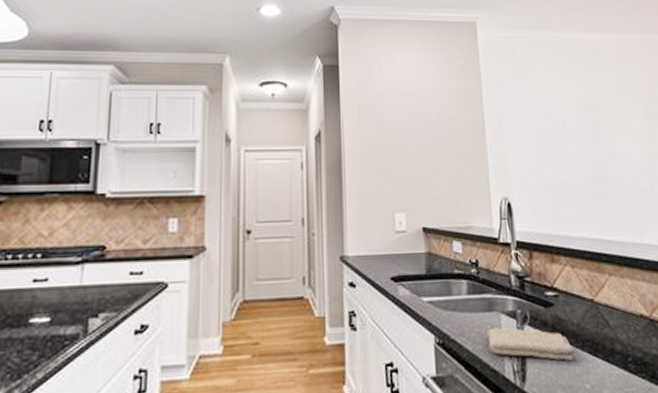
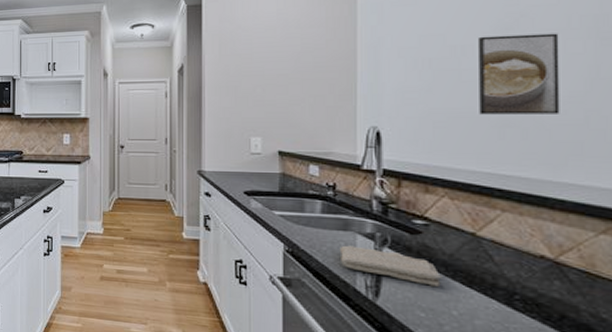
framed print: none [574,113,635,184] -> present [479,33,560,115]

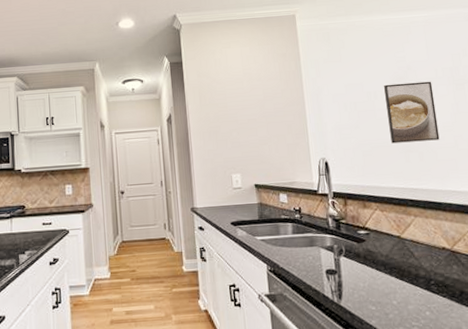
washcloth: present [339,245,443,287] -> none [309,258,383,283]

